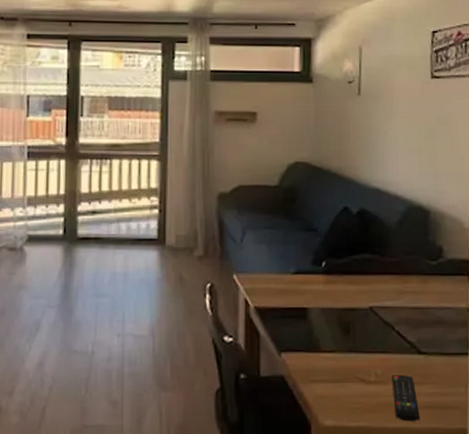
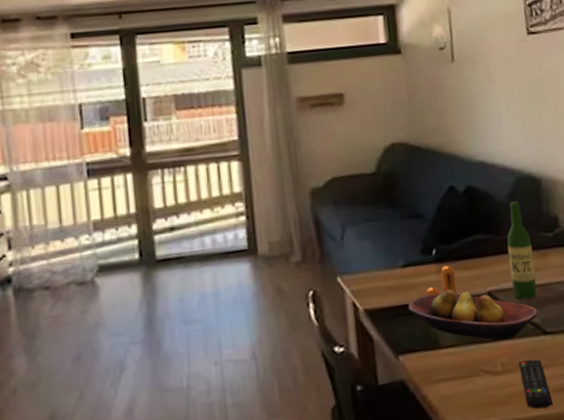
fruit bowl: none [295,299,415,353] -> present [408,289,538,341]
pepper shaker: none [313,278,342,306] -> present [426,265,458,297]
wine bottle: none [392,228,416,319] -> present [507,201,537,300]

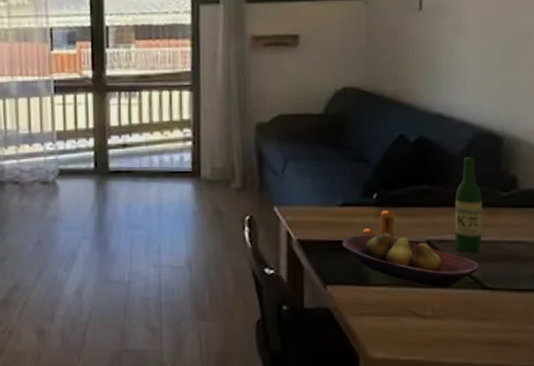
remote control: present [518,359,553,409] -> none [451,309,483,357]

